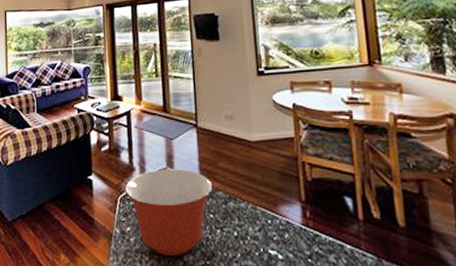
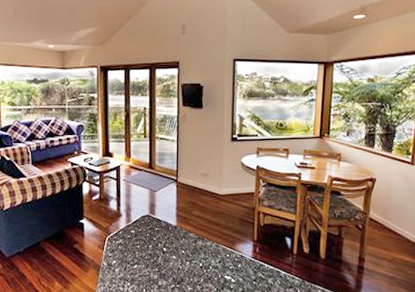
mixing bowl: present [125,169,213,257] -> none [113,215,187,282]

